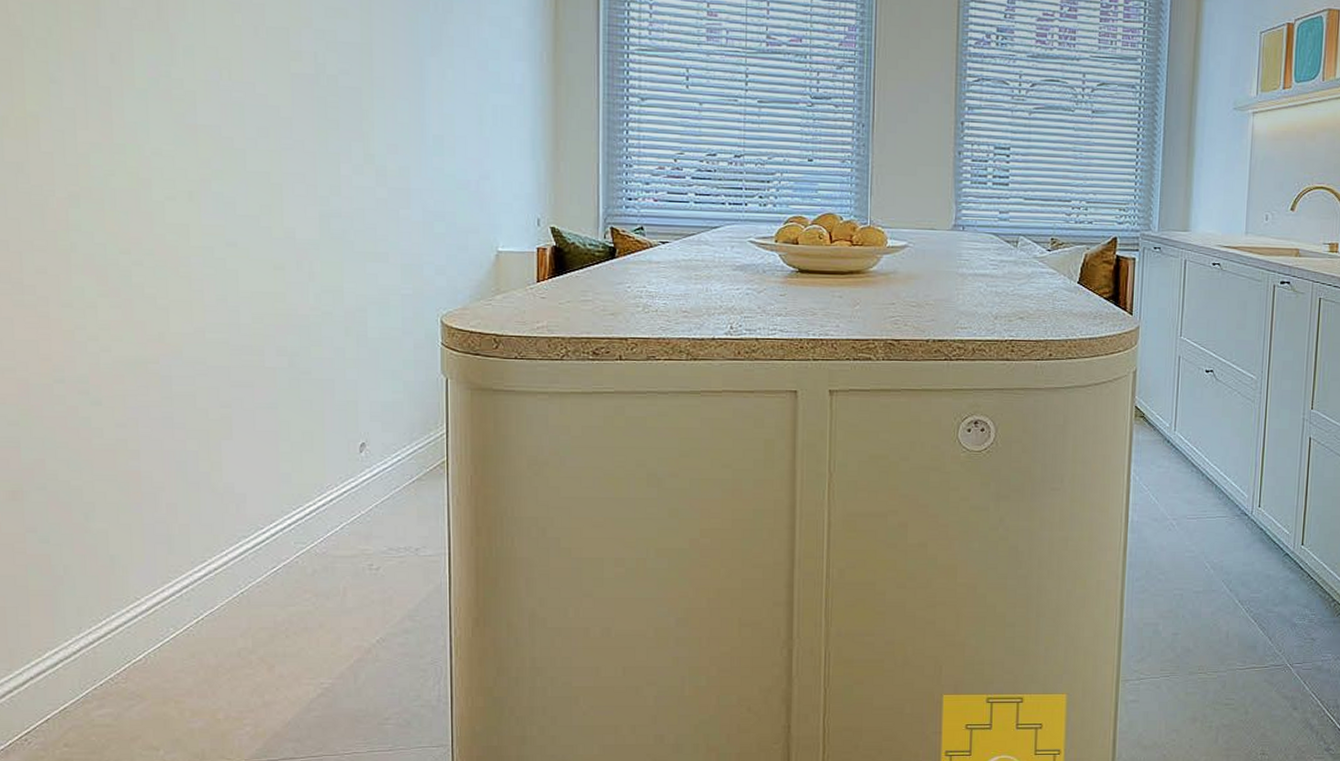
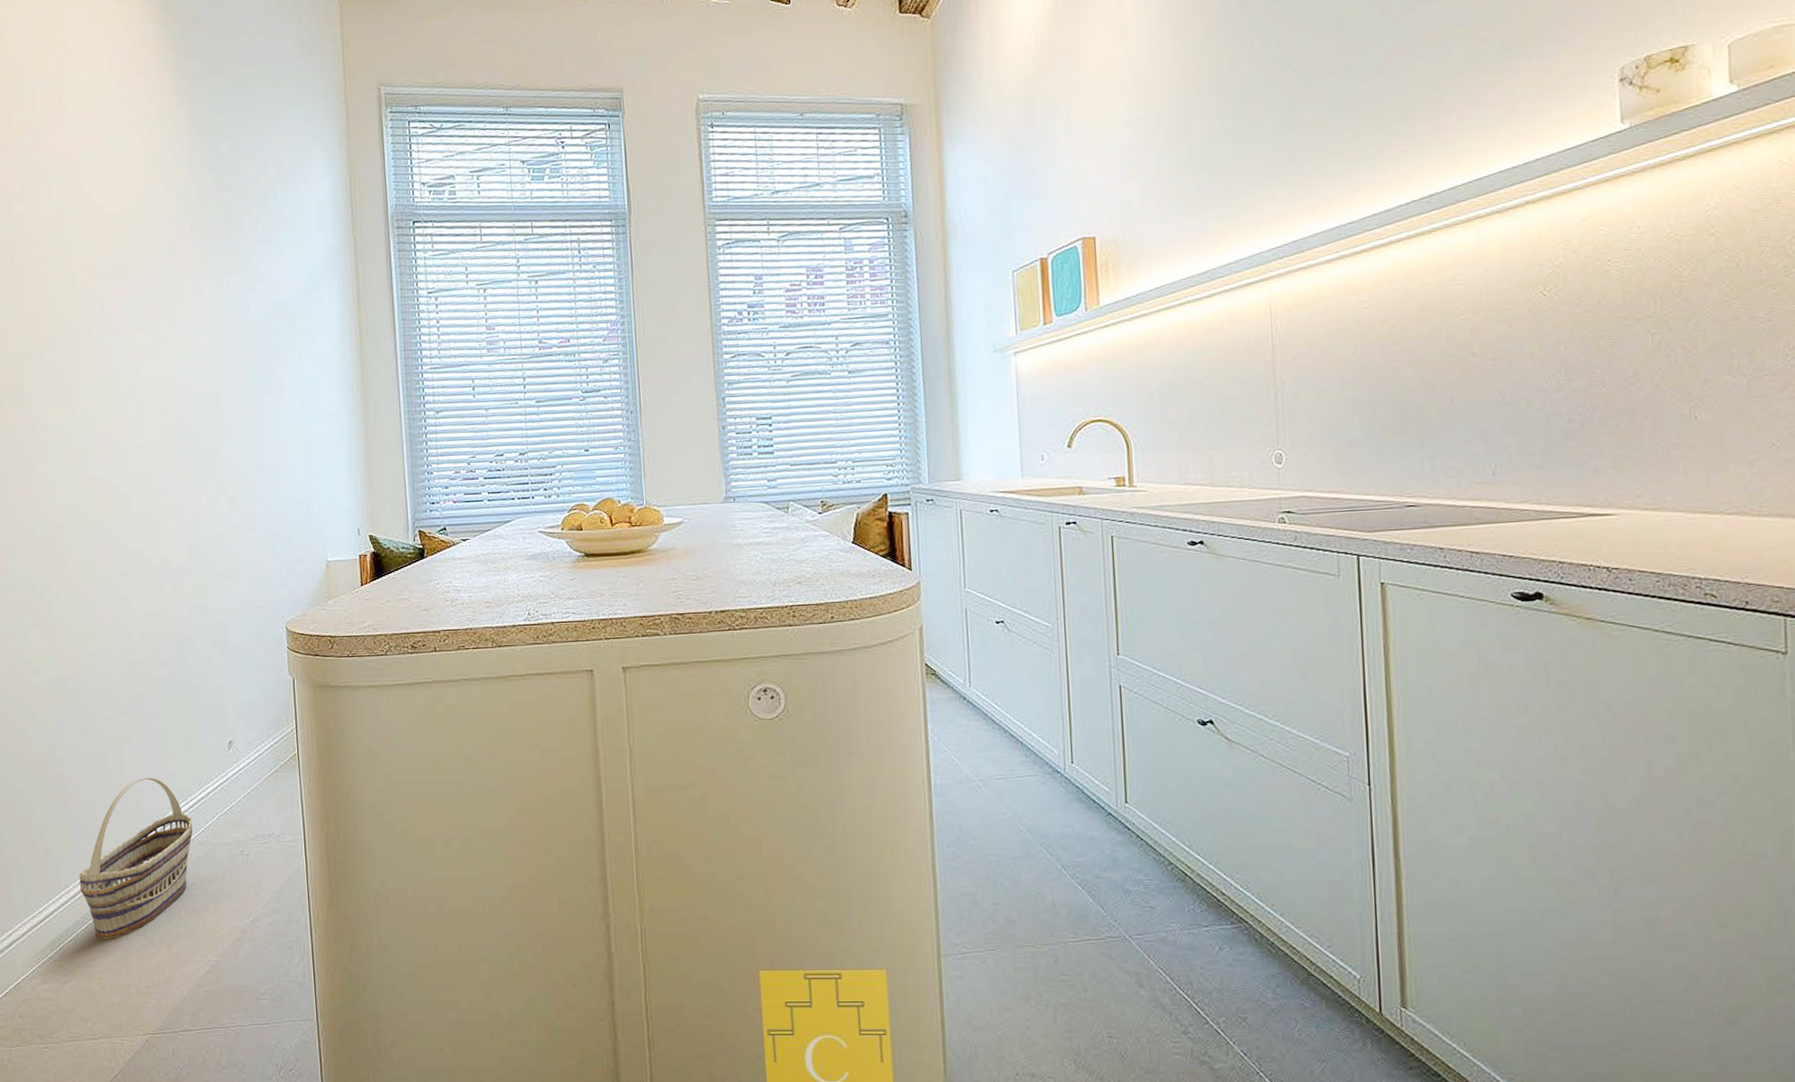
basket: none [155,479,309,660] -> present [79,777,193,941]

